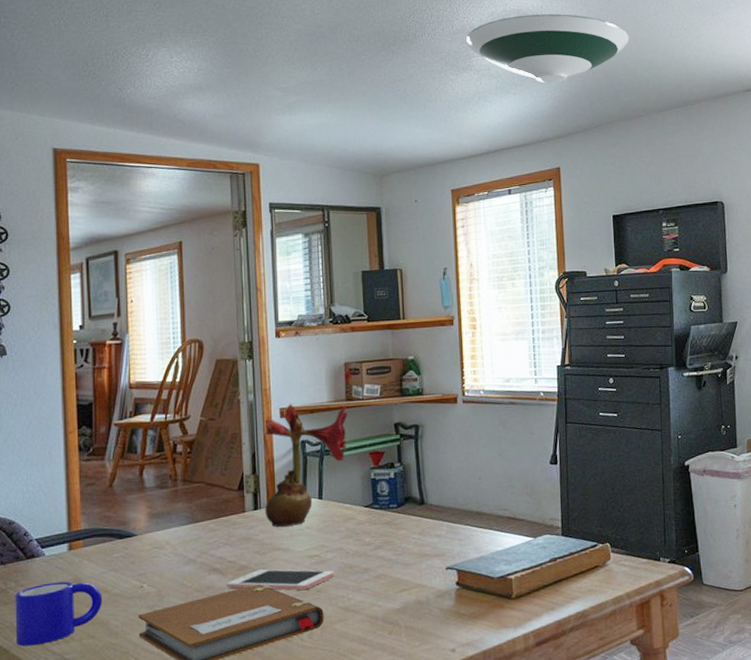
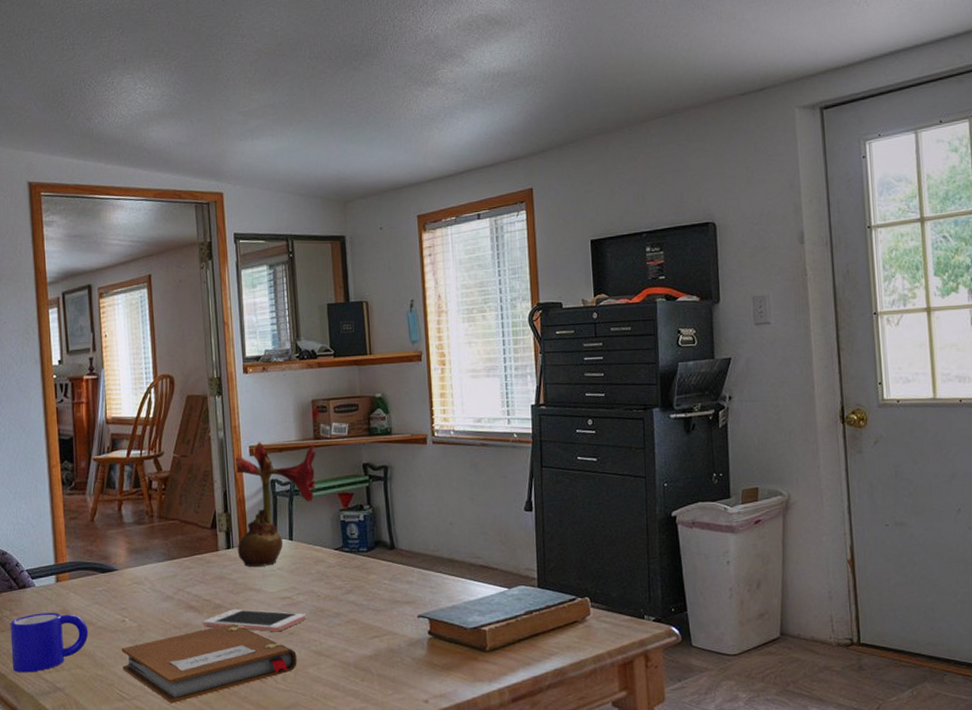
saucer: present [466,14,629,84] -> none [431,16,608,96]

